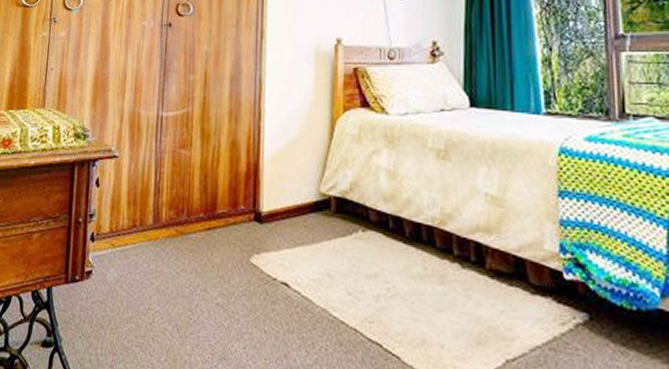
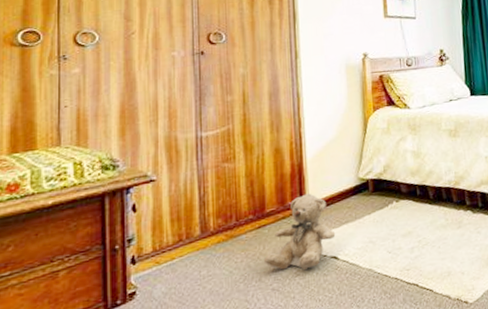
teddy bear: none [210,200,289,292] -> present [263,193,336,271]

